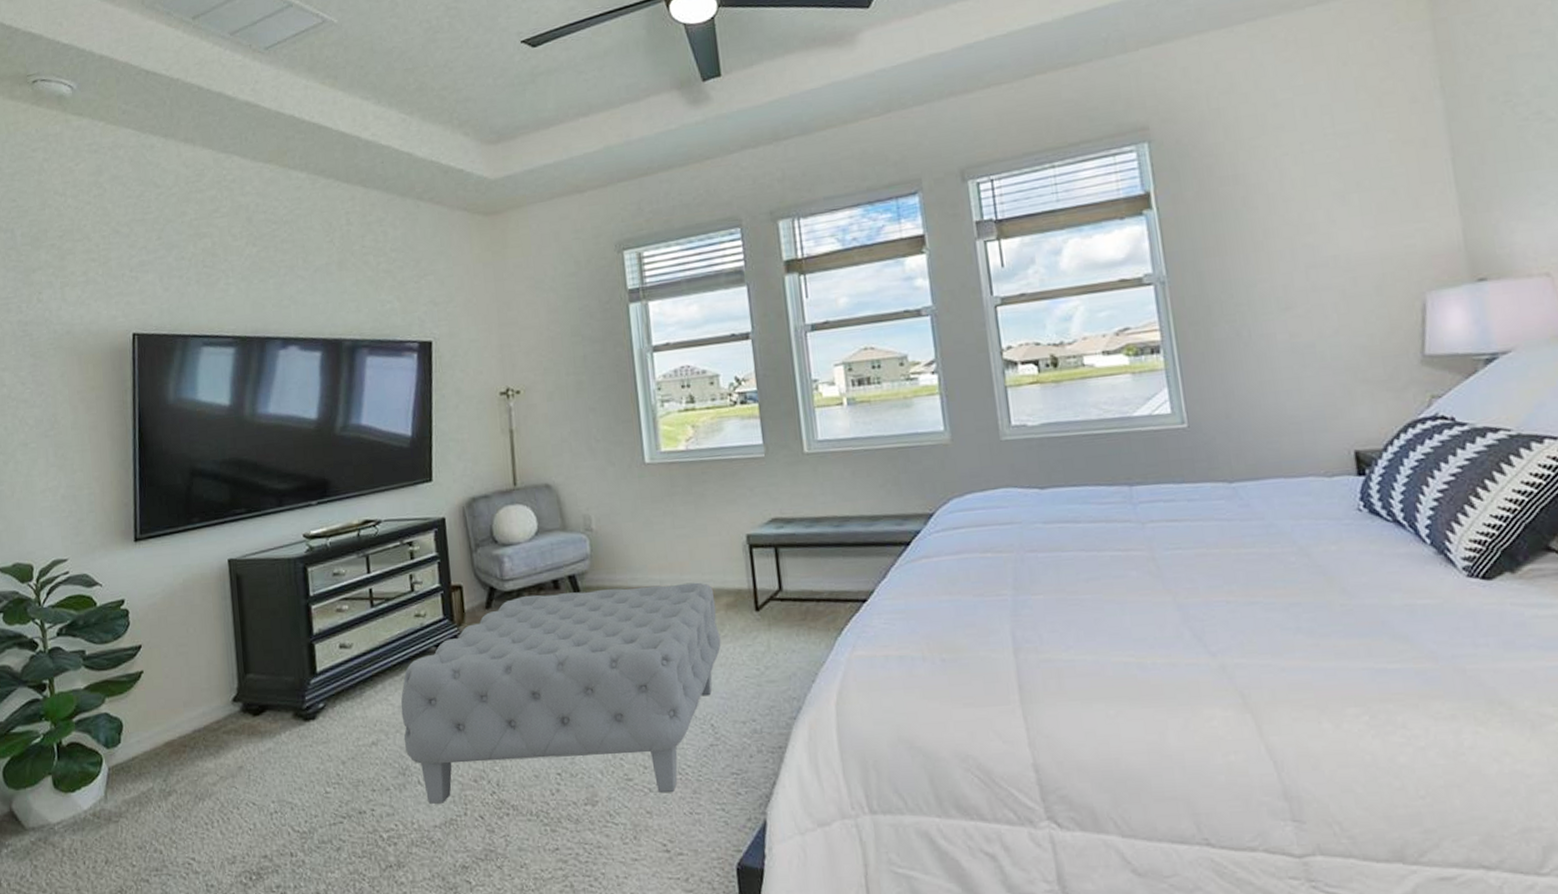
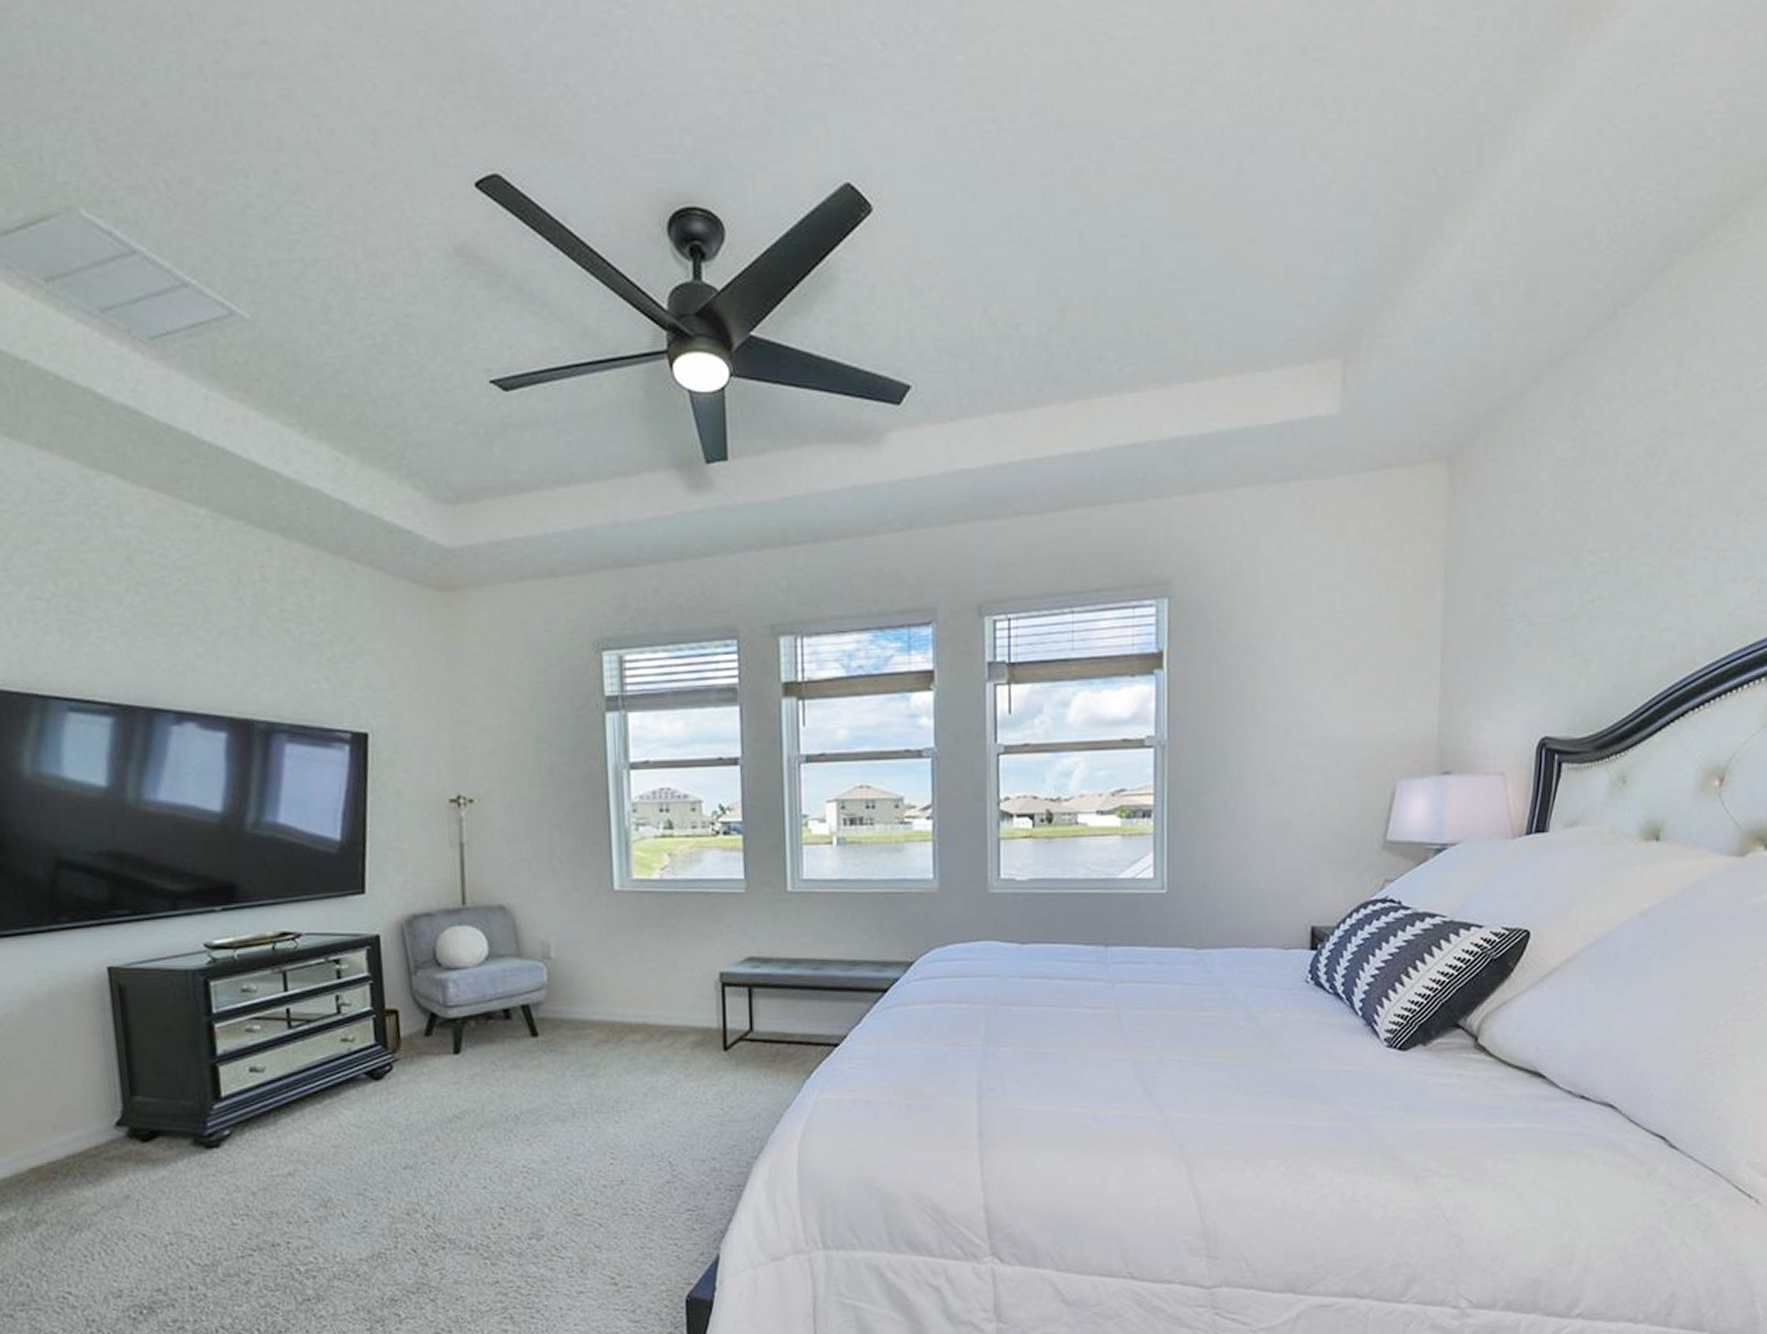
ottoman: present [400,582,722,804] -> none [322,1018,685,1237]

